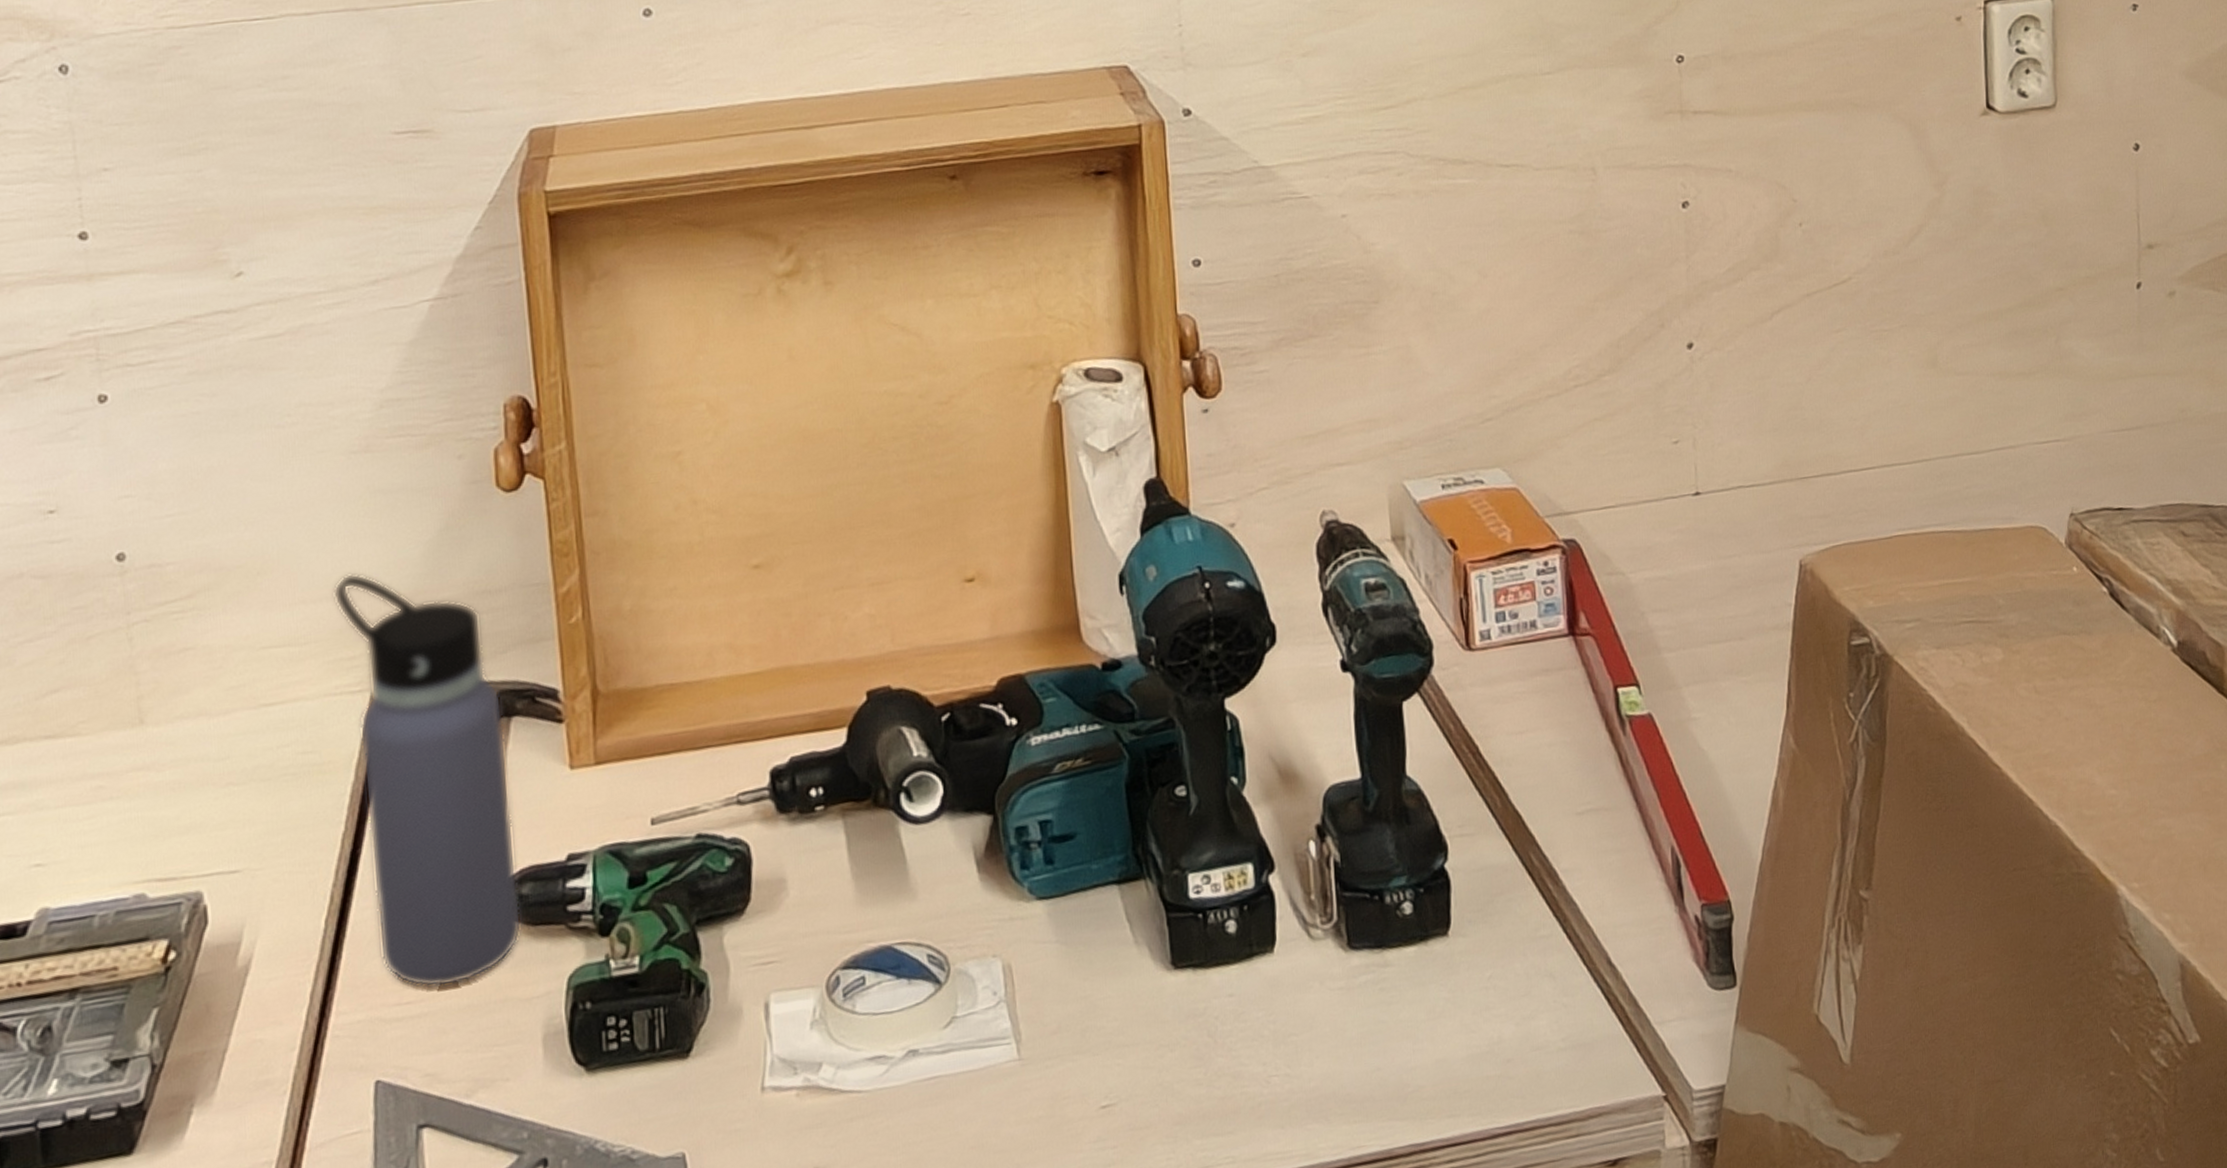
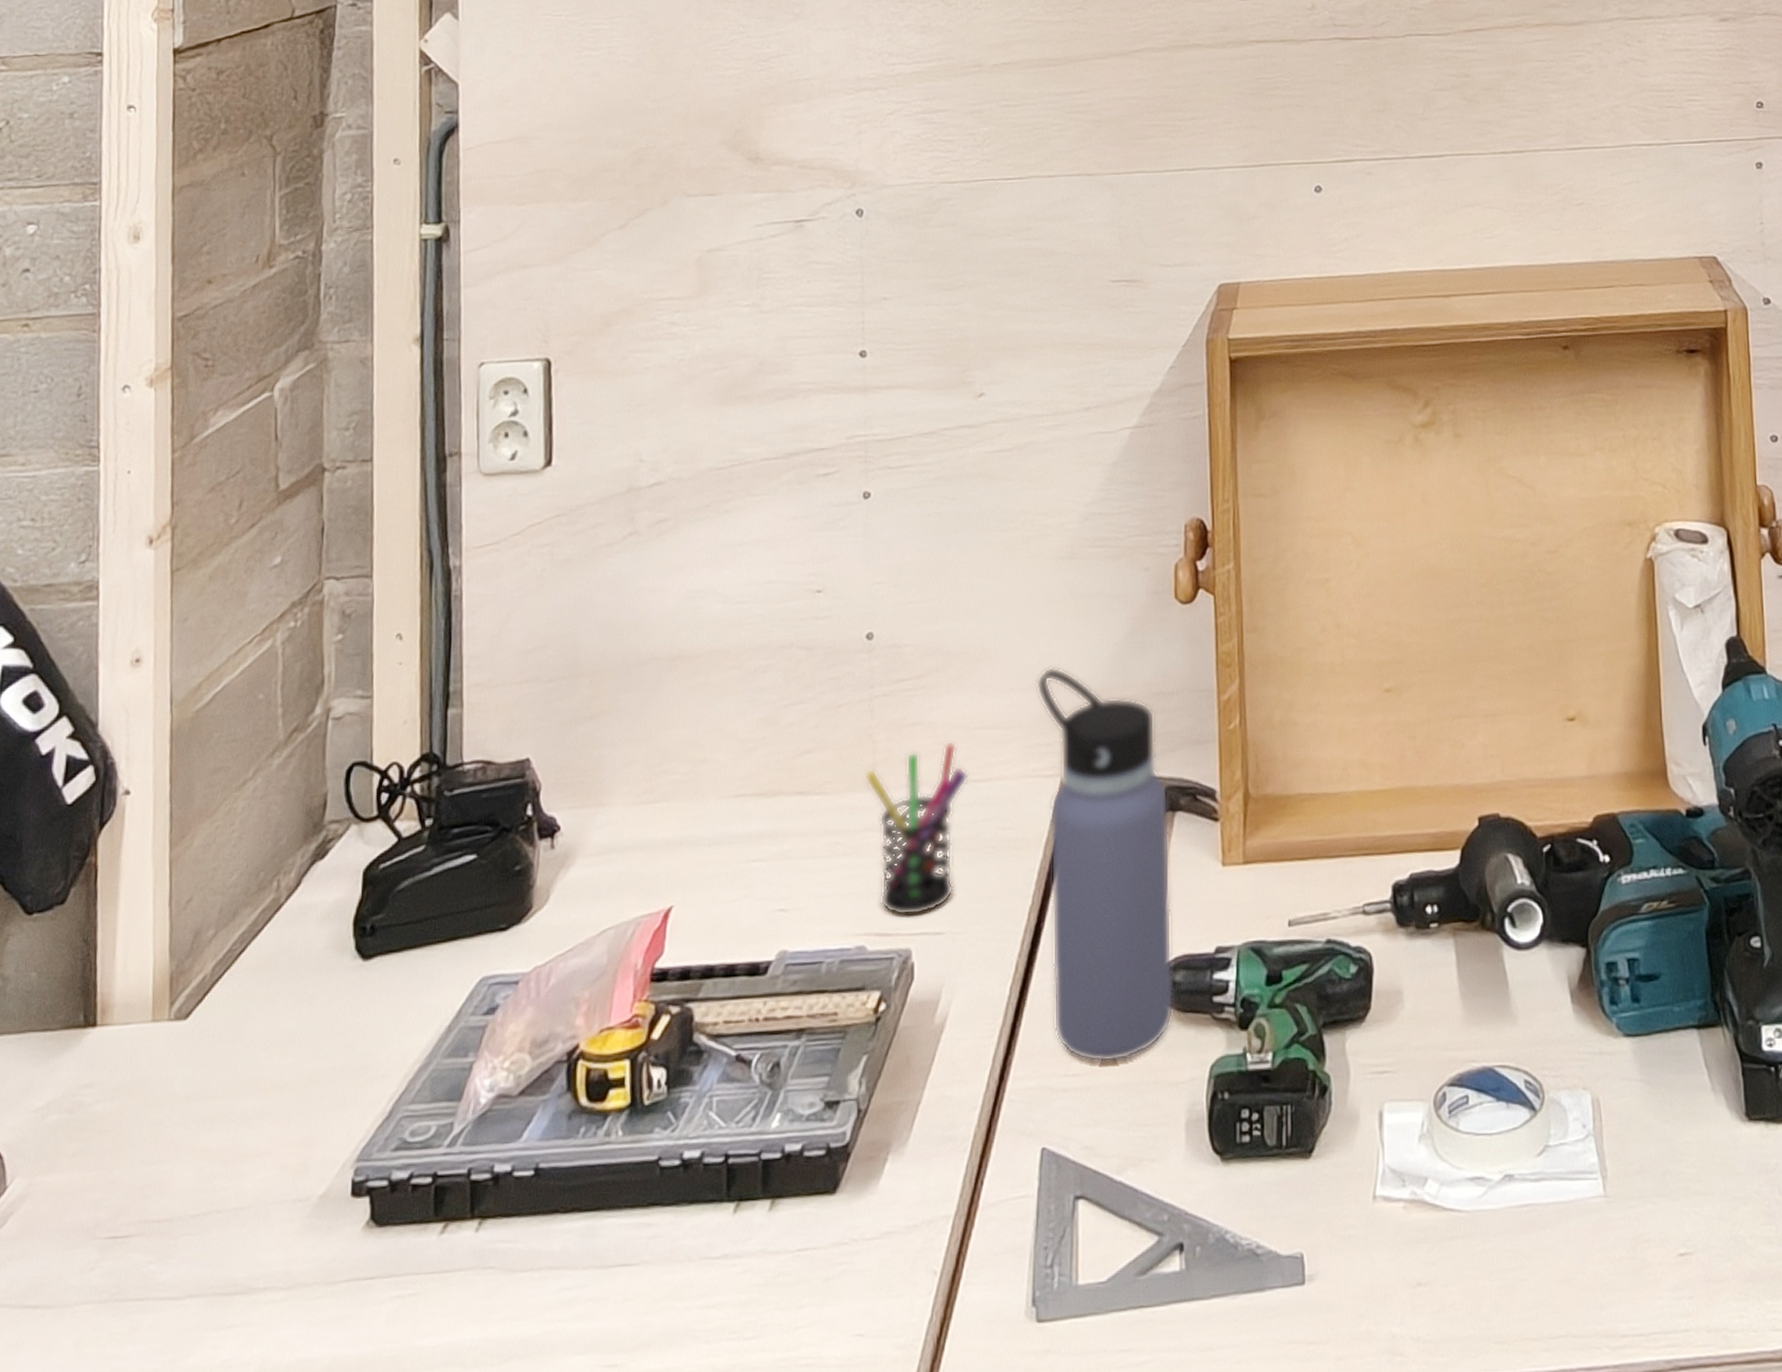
pen holder: none [127,665,257,858] -> present [864,742,969,916]

